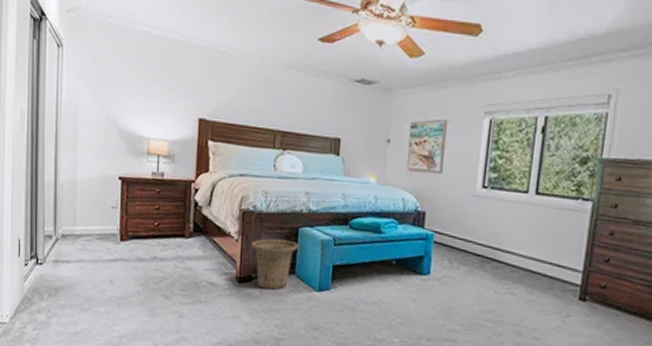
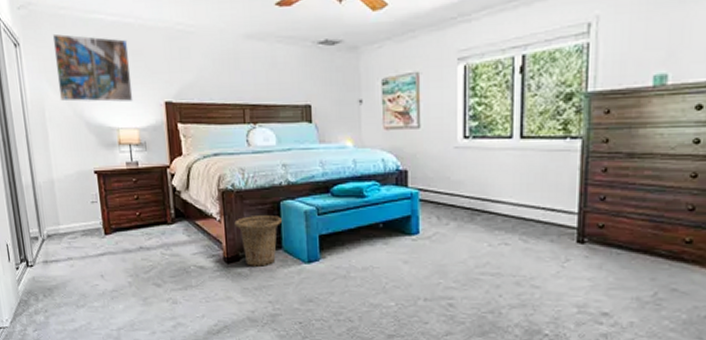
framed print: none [95,39,170,114] -> present [52,33,133,102]

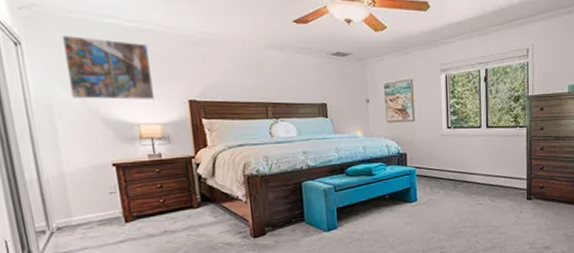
basket: present [234,214,282,267] -> none [260,194,303,239]

